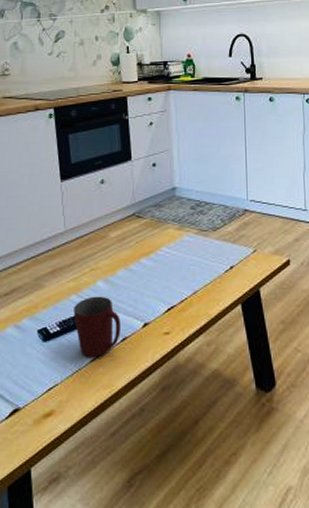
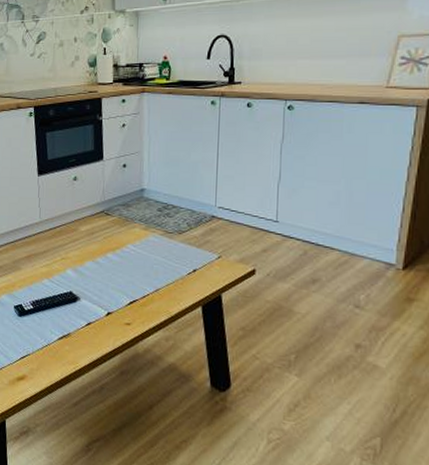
mug: present [73,296,120,357] -> none [45,282,86,336]

